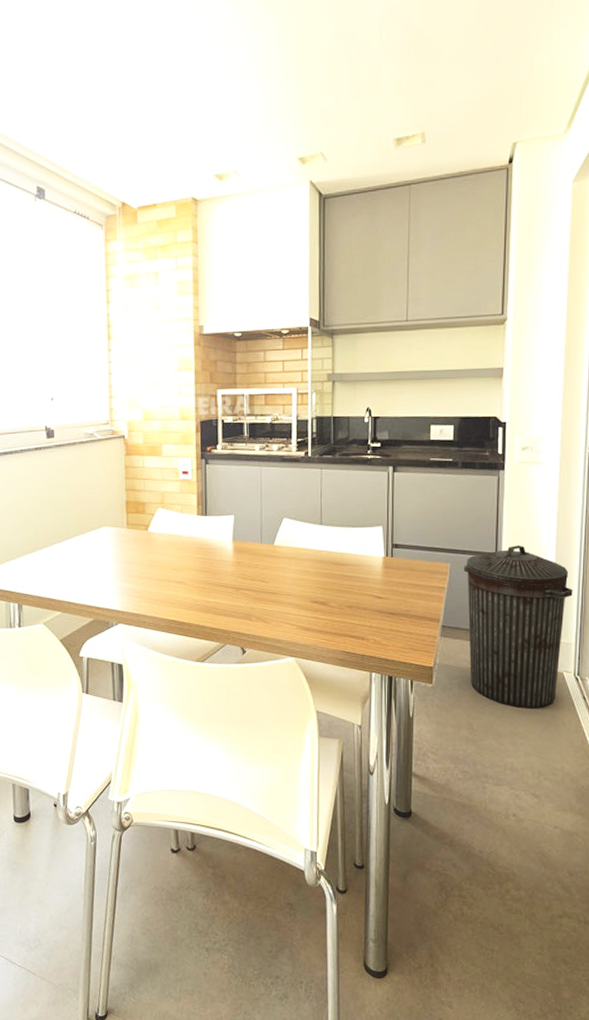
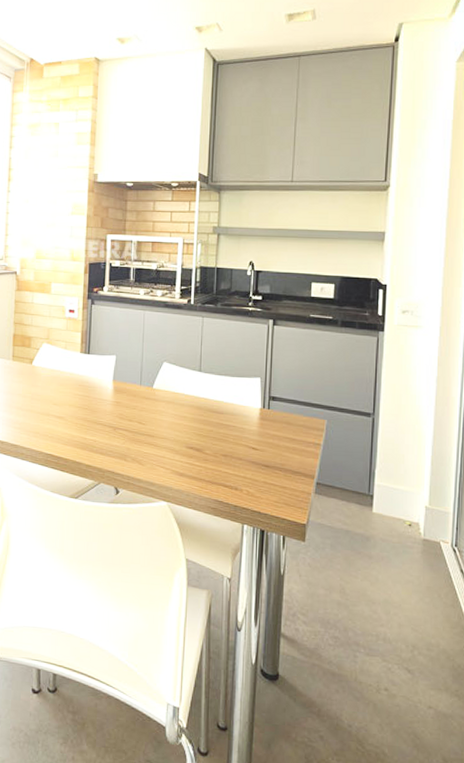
trash can: present [463,545,573,709] -> none [340,407,451,578]

